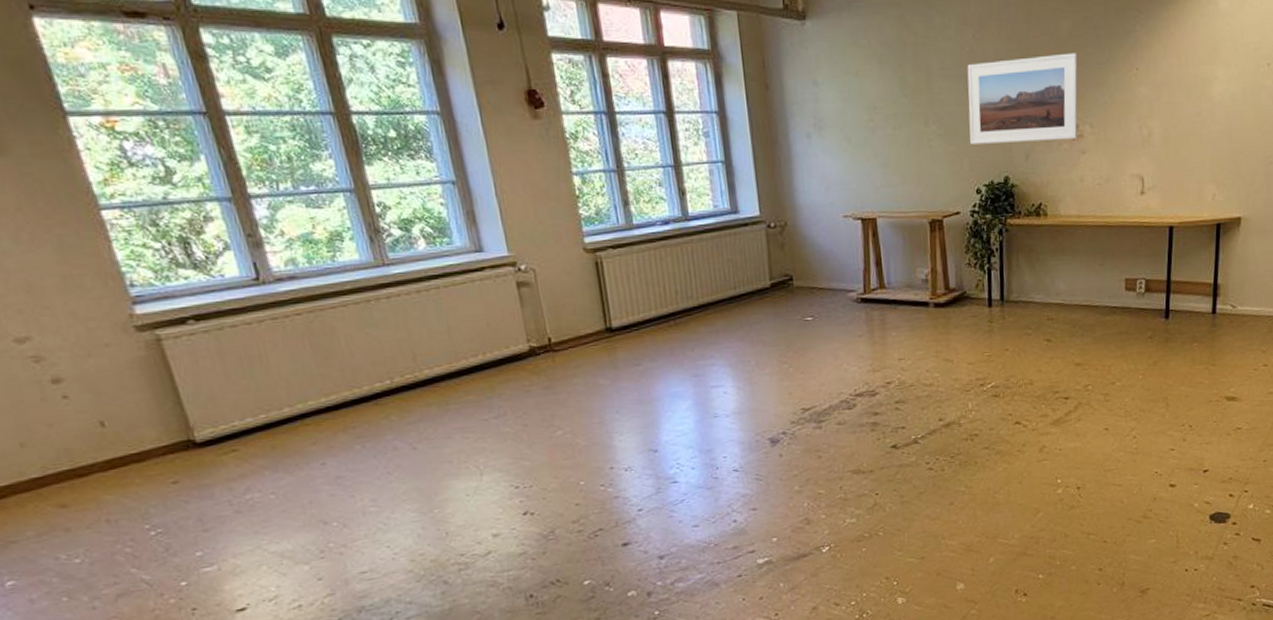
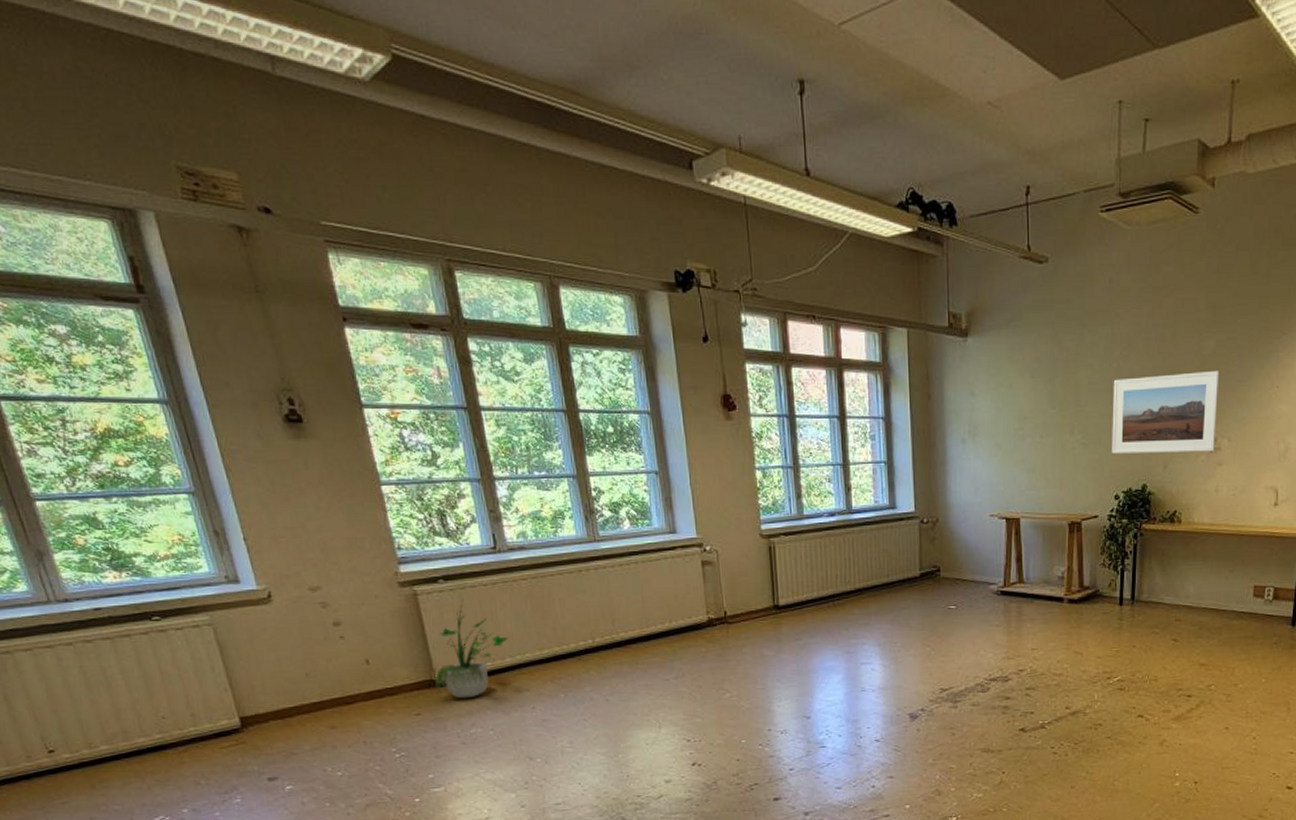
potted plant: none [192,342,286,460] -> present [434,599,509,699]

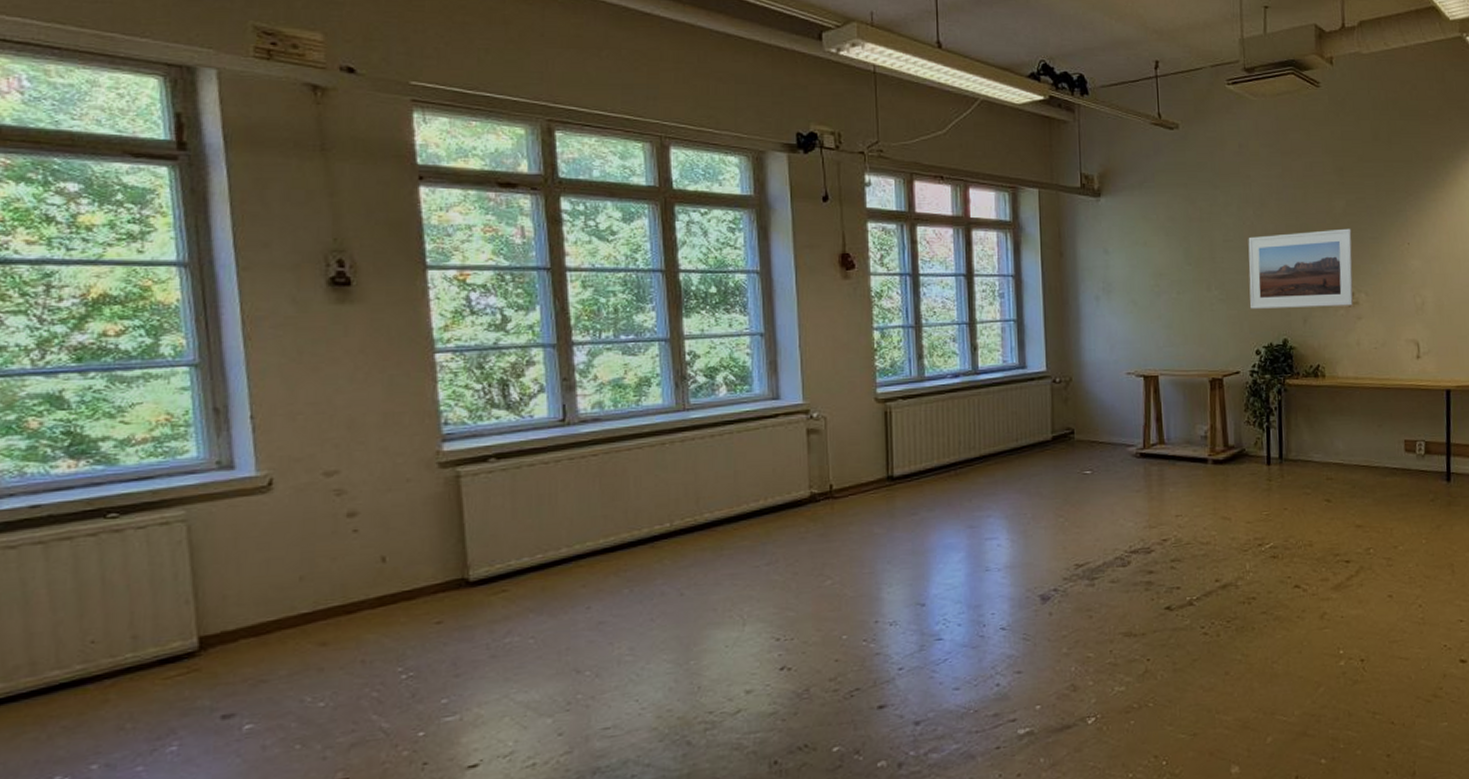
potted plant: present [434,599,509,699] -> none [467,480,568,600]

